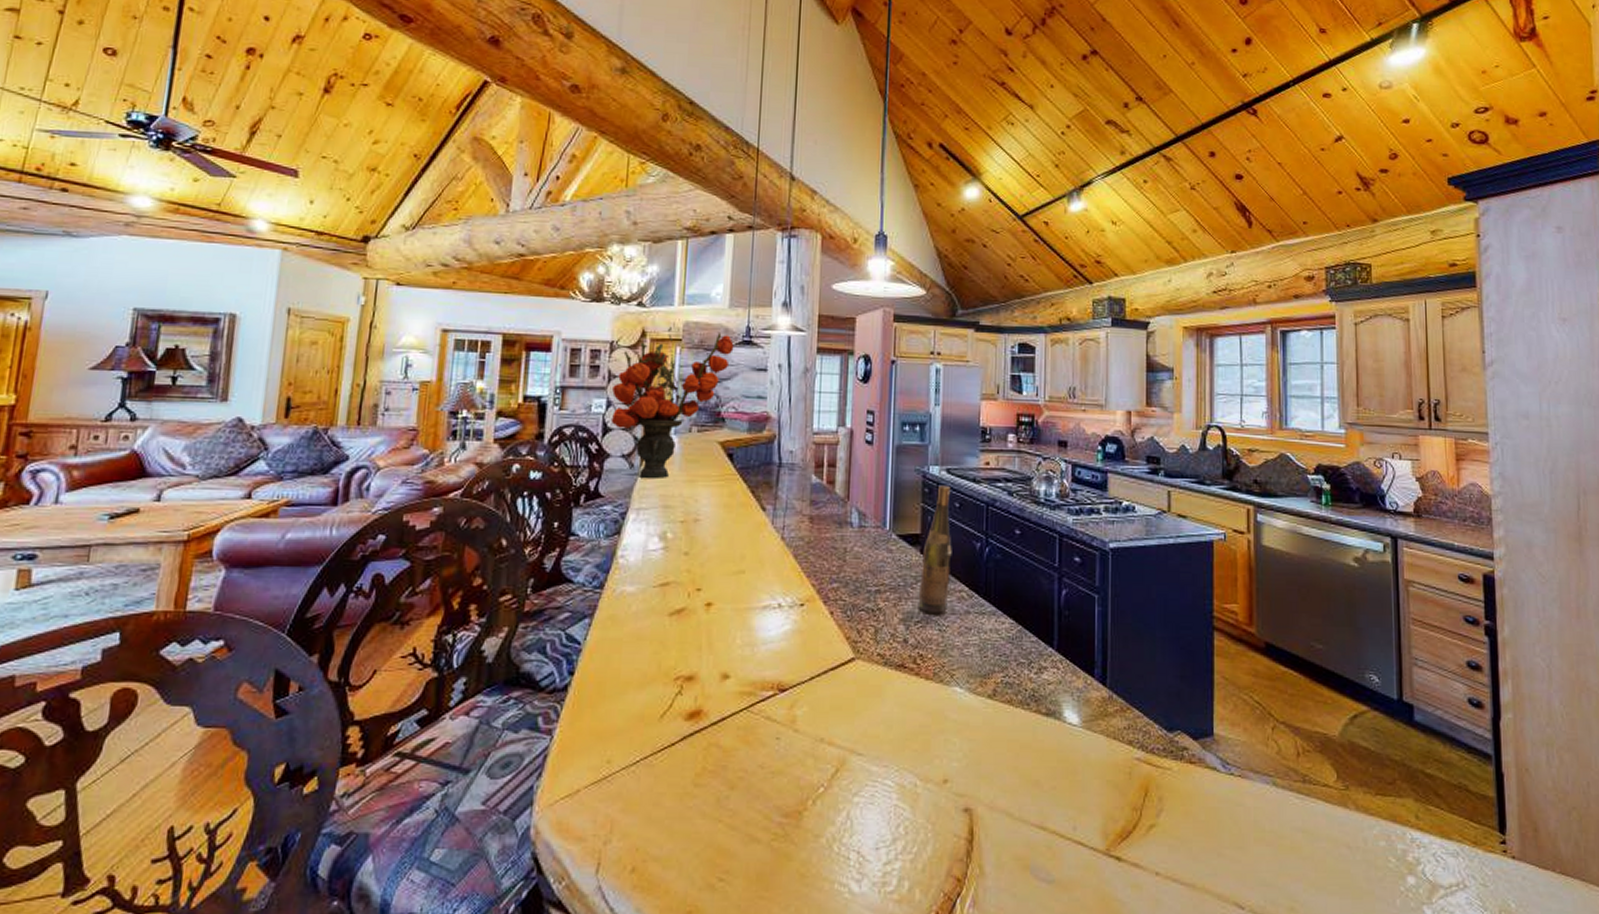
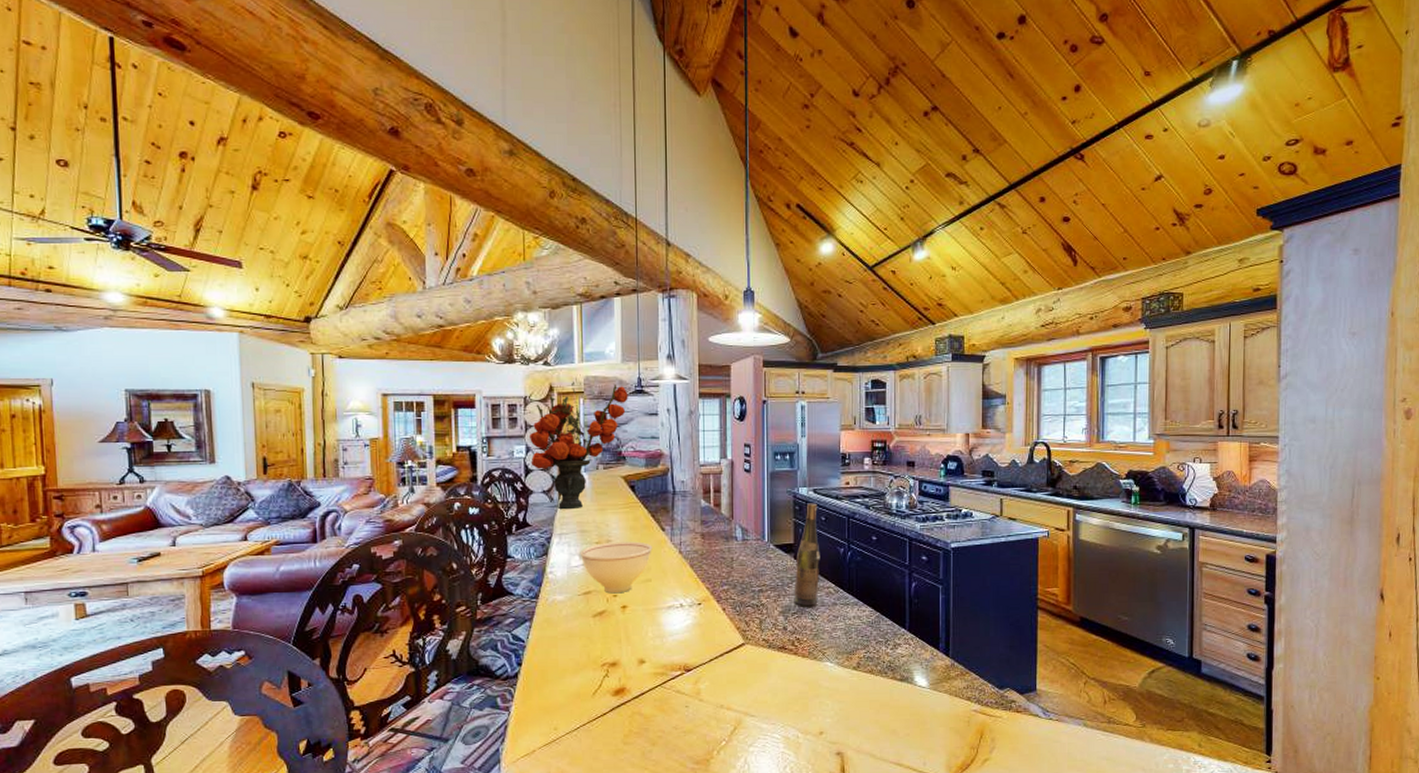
bowl: none [660,521,749,587] -> present [580,541,652,594]

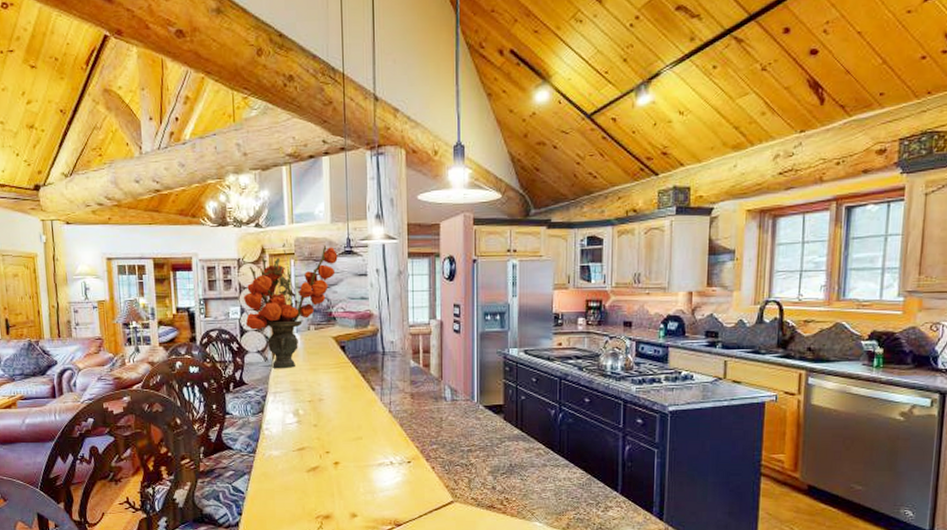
bowl: present [580,541,652,594] -> none [293,400,363,450]
wine bottle: present [794,503,820,608] -> none [503,364,531,469]

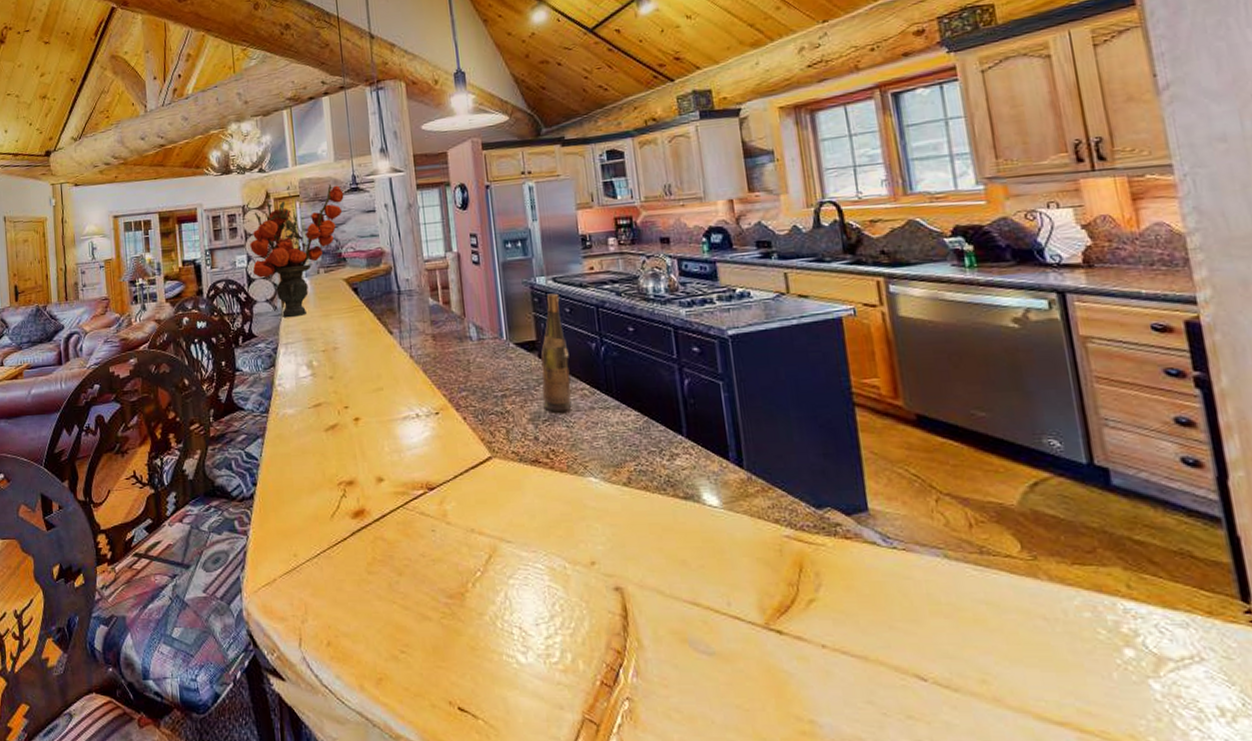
wine bottle: none [503,364,531,469] -> present [541,293,572,415]

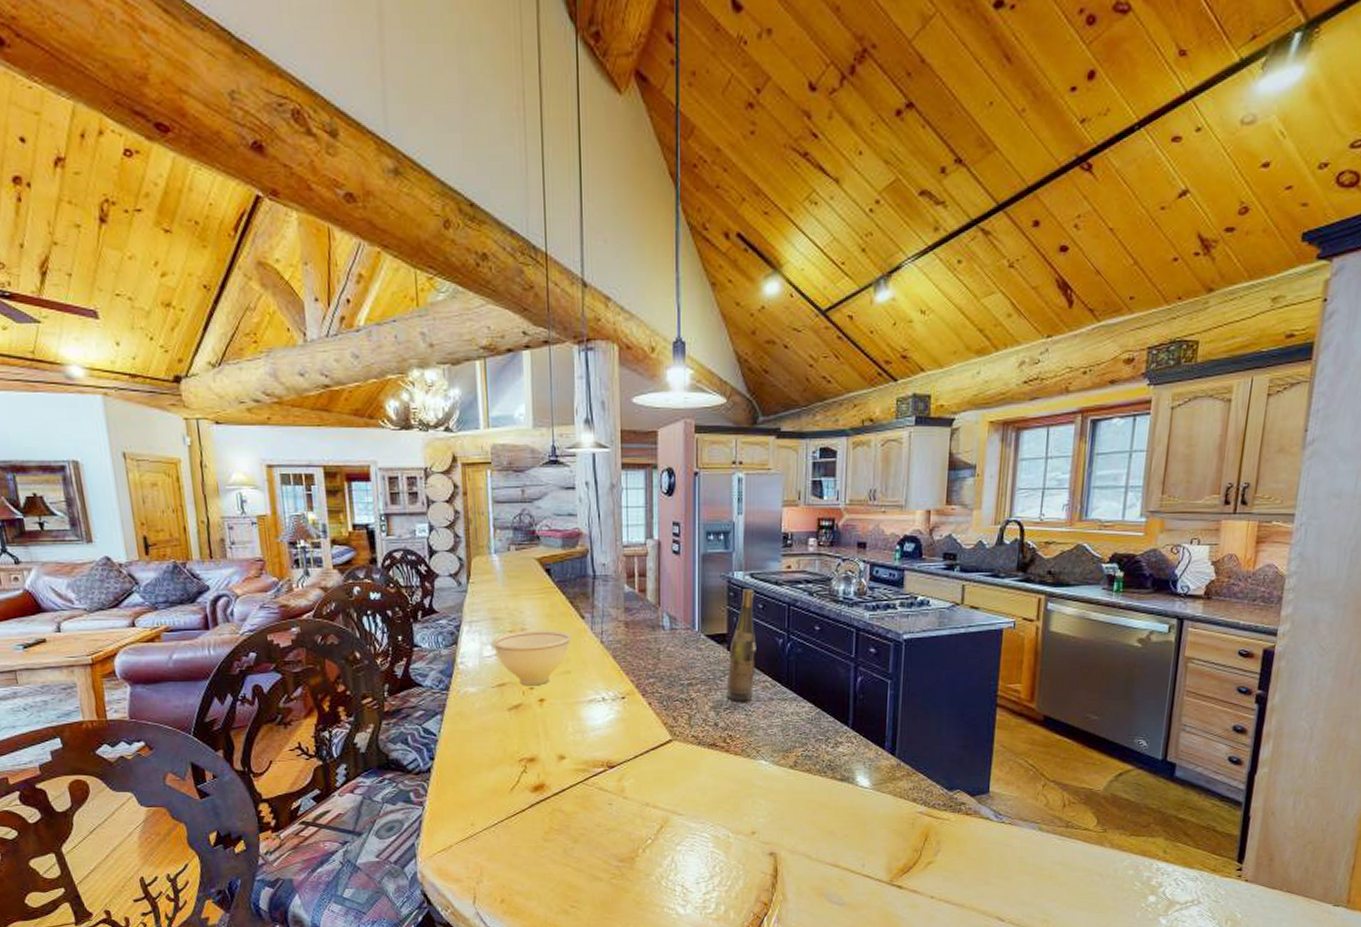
bouquet: present [250,183,344,318] -> none [432,450,541,595]
bowl: none [307,347,382,405] -> present [492,630,571,686]

